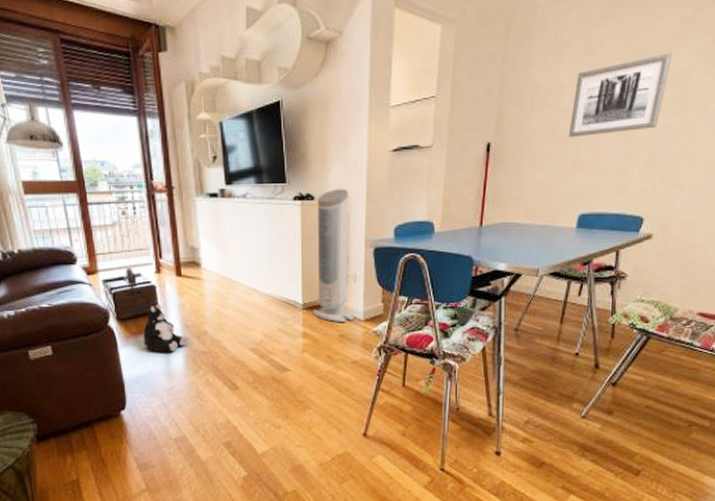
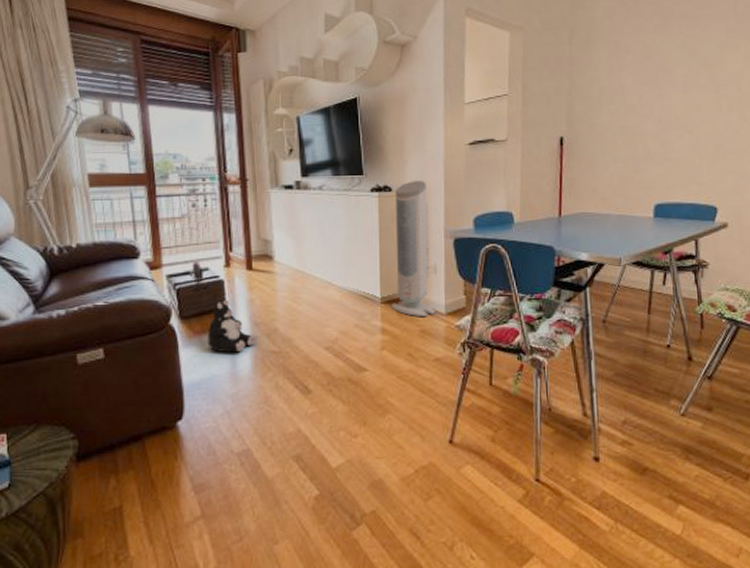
wall art: present [568,53,673,138] -> none [636,58,724,133]

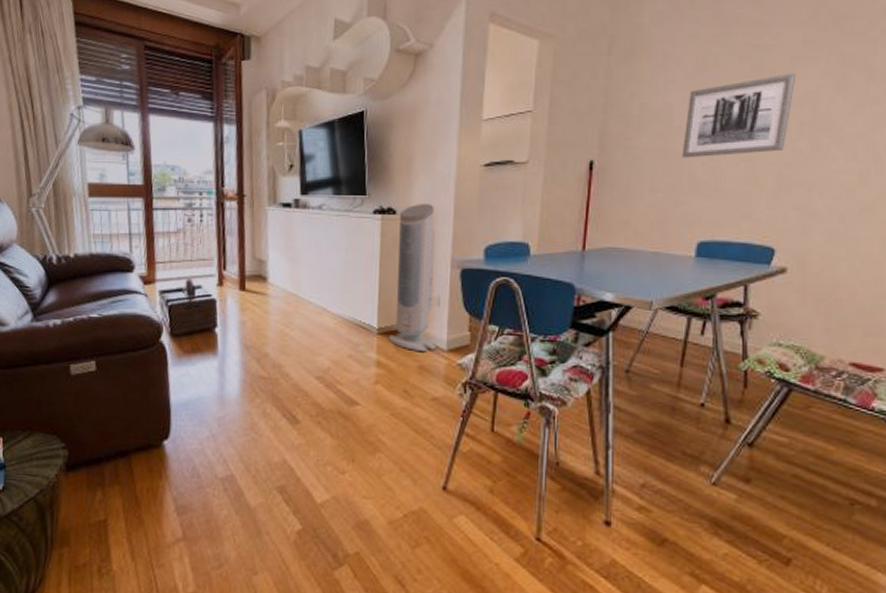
plush toy: present [208,299,257,353] -> none [197,319,247,375]
wall art: none [636,58,724,133] -> present [682,73,796,158]

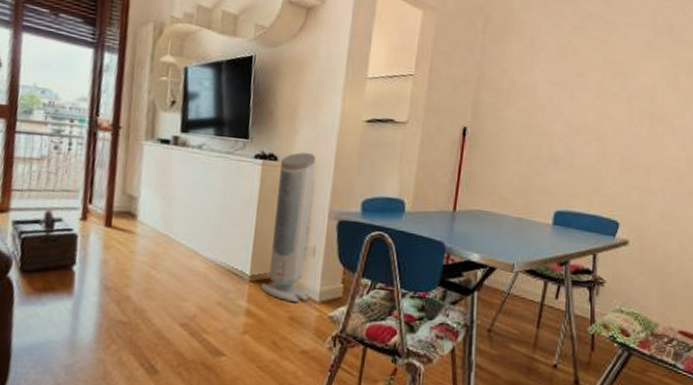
wall art: present [682,73,796,158] -> none [543,68,638,136]

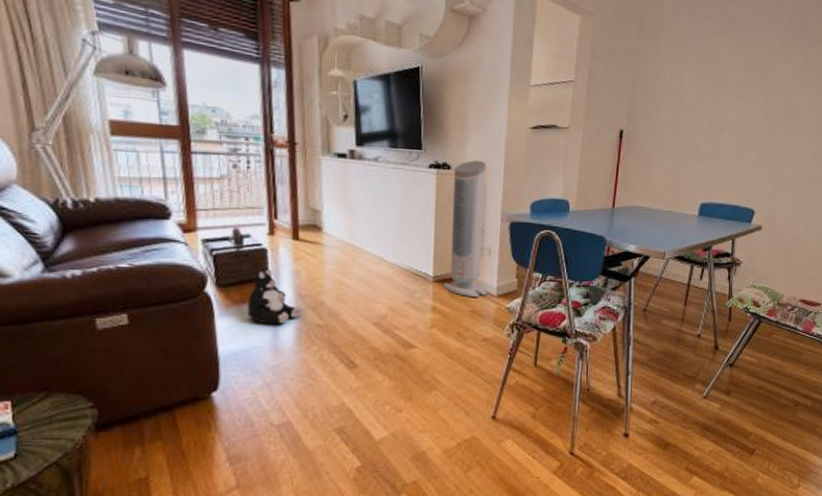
plush toy: none [47,255,106,318] -> present [247,268,302,325]

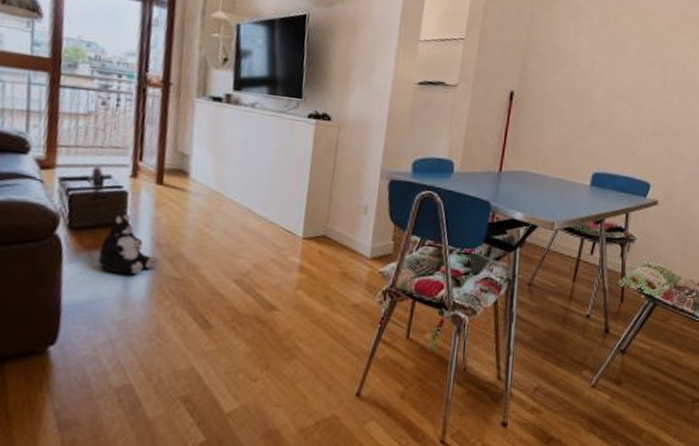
air purifier: present [444,160,488,298] -> none [314,113,369,260]

